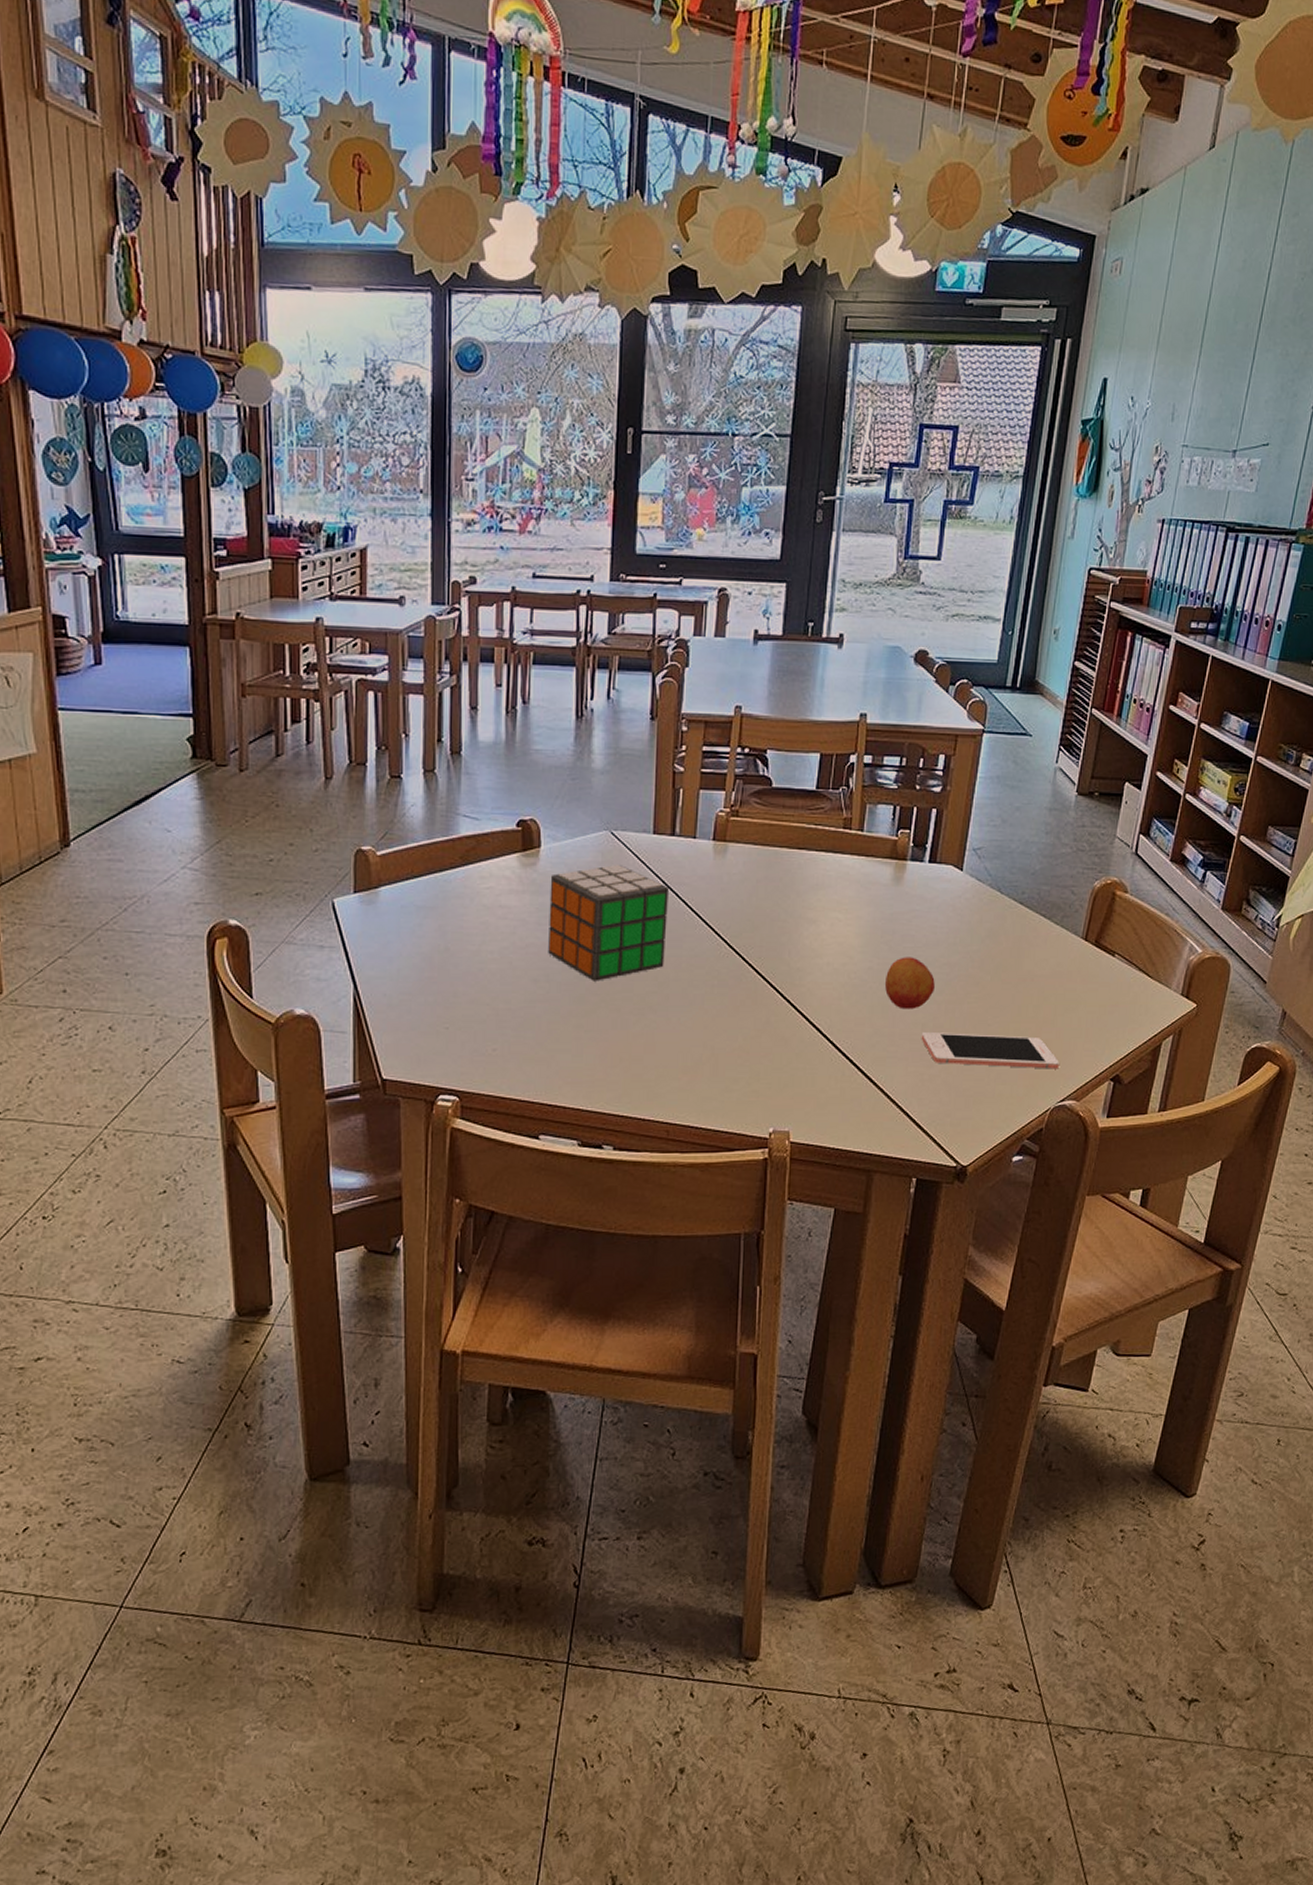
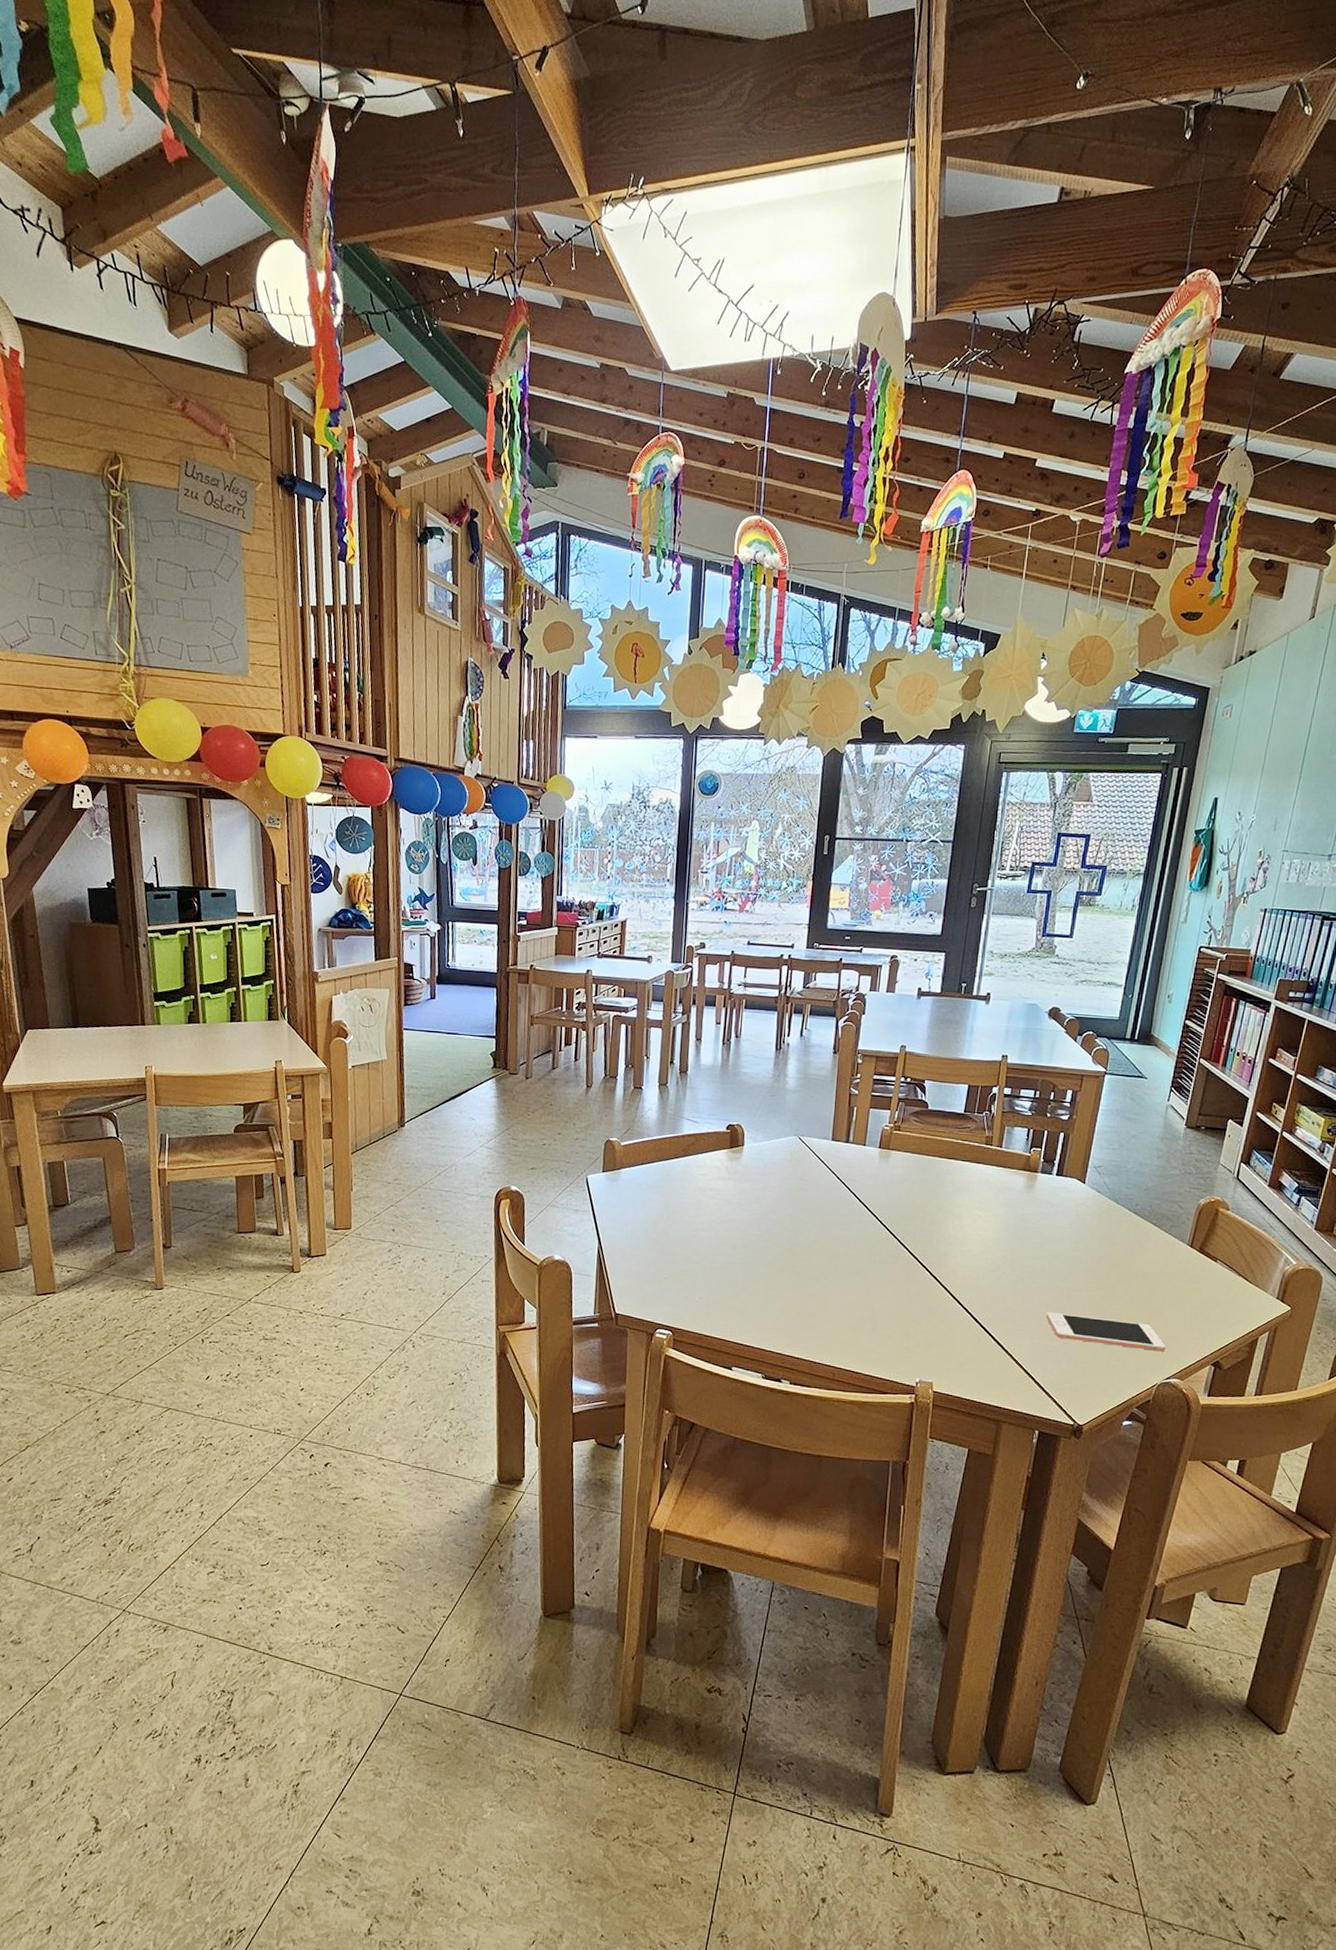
puzzle: present [548,865,670,981] -> none [746,1162,843,1252]
fruit: present [884,957,935,1009] -> none [1016,1249,1059,1293]

